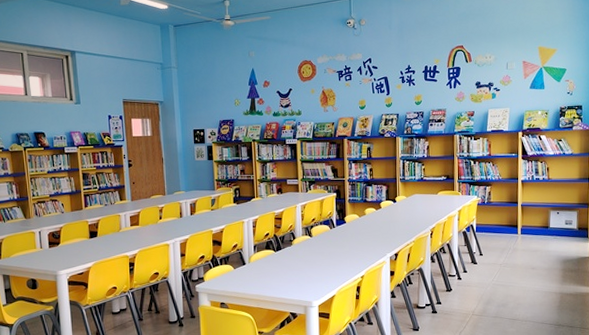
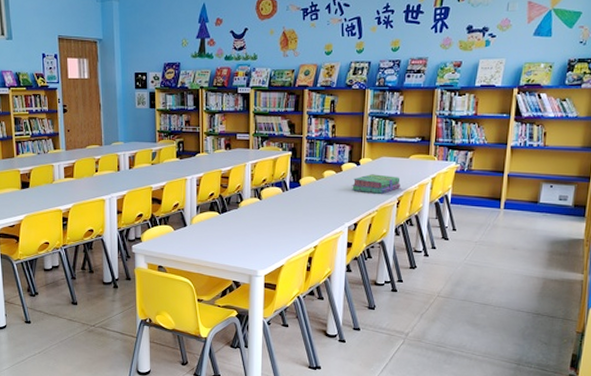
stack of books: none [391,209,432,227] -> present [352,174,400,194]

